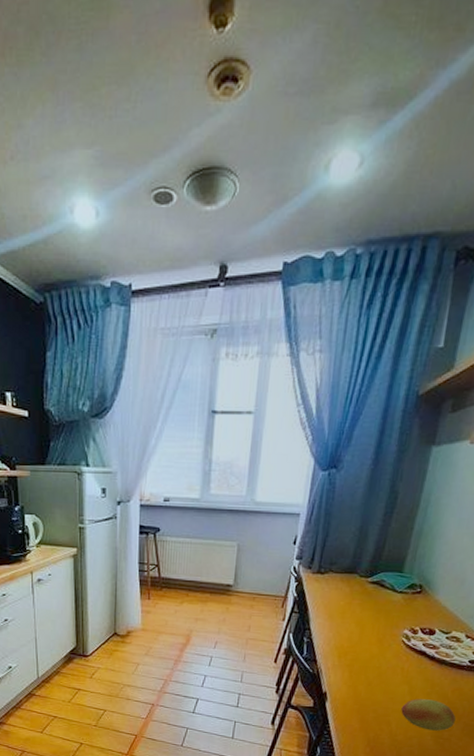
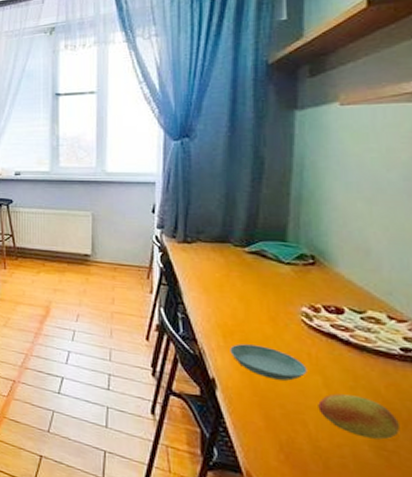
saucer: none [342,662,399,691] -> present [230,344,307,381]

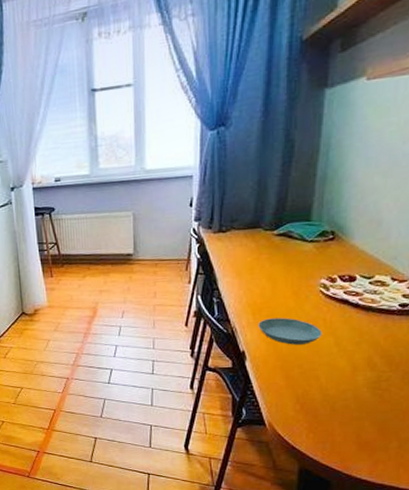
fruit: present [318,393,400,440] -> none [329,349,392,382]

